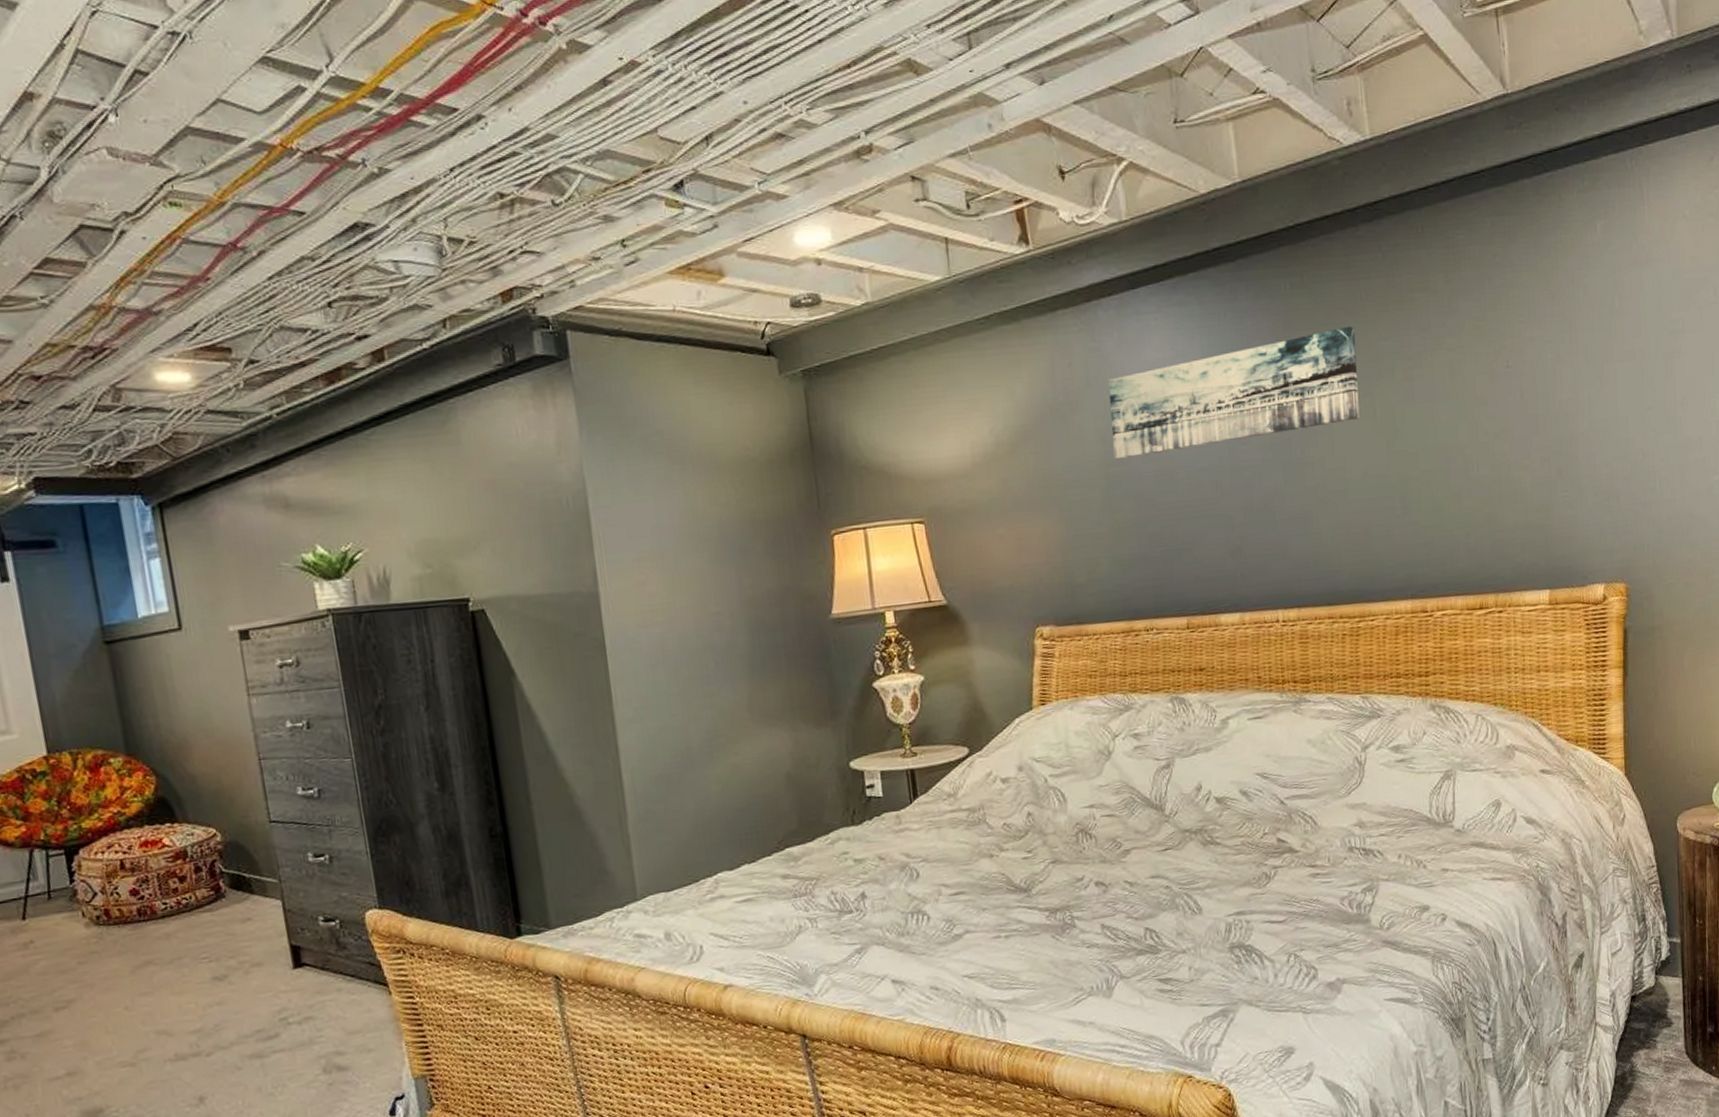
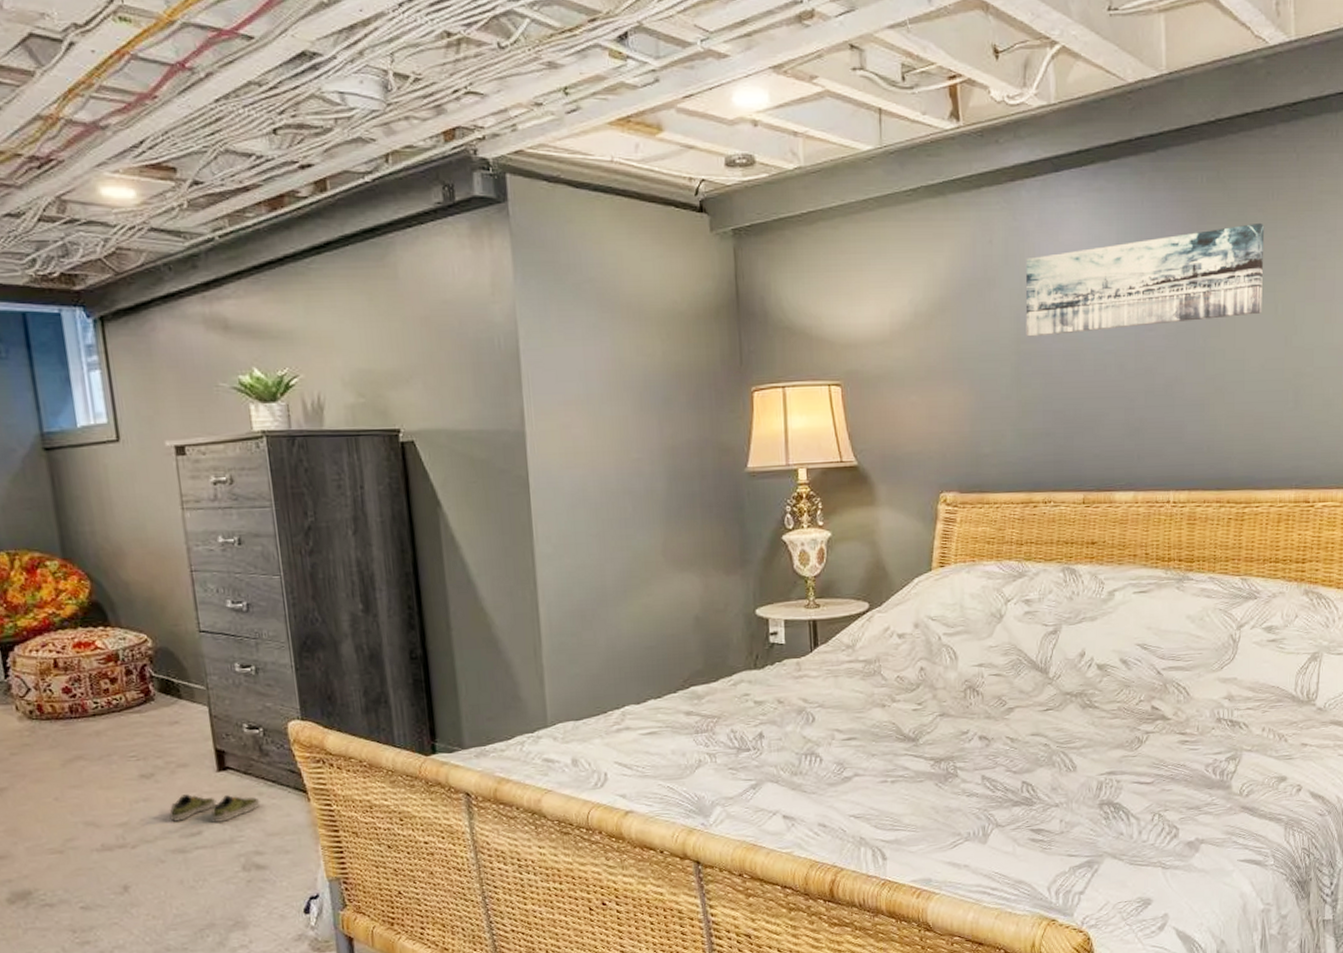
shoe: none [244,993,339,1025] -> present [169,794,260,822]

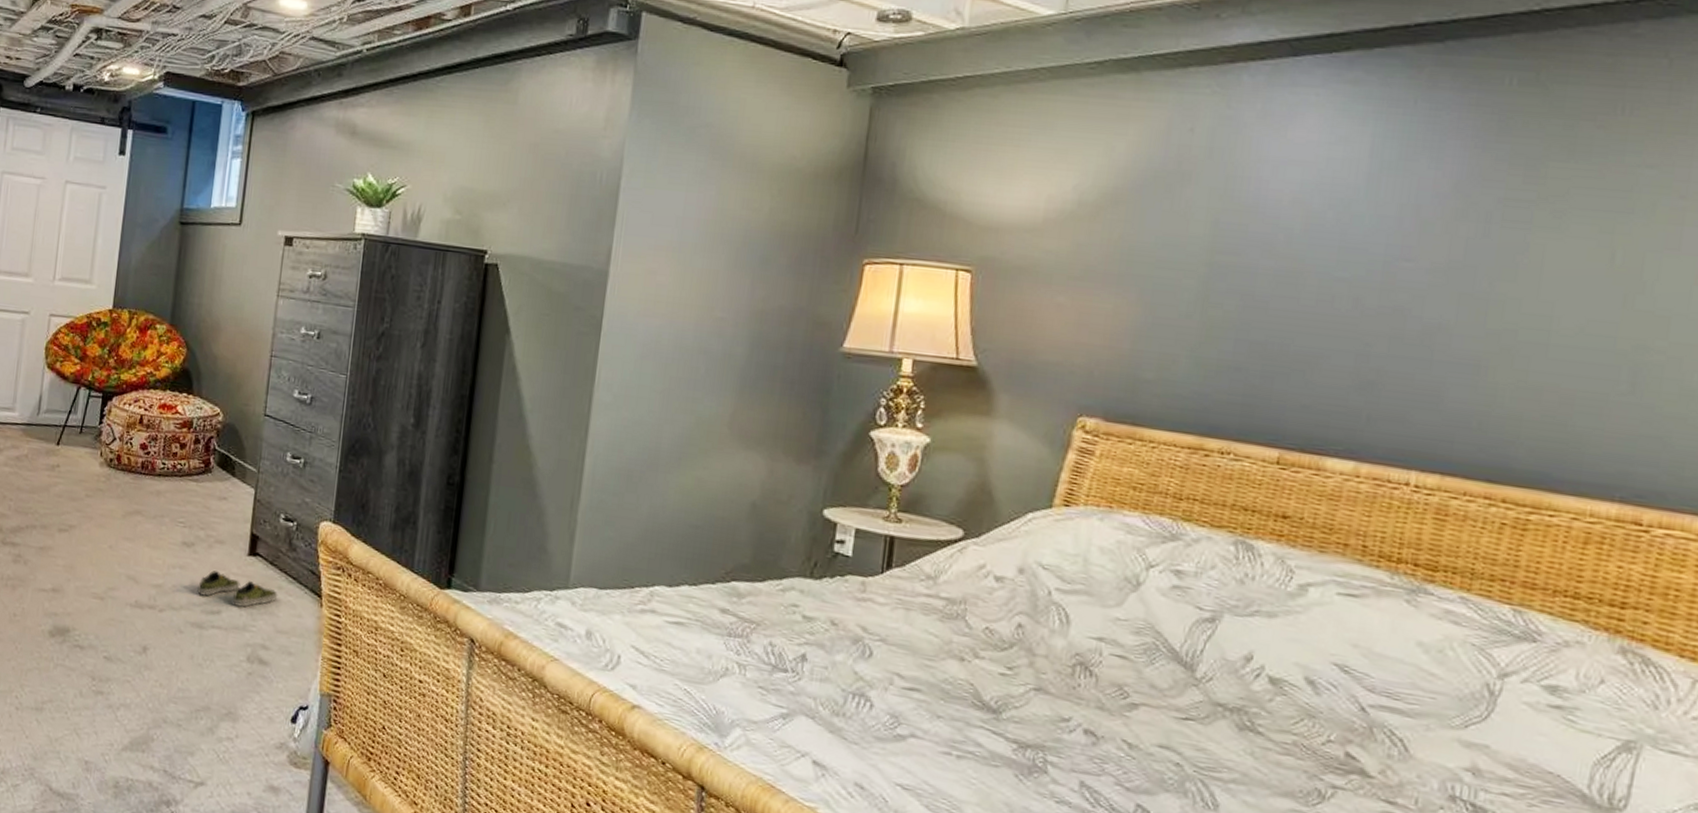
wall art: present [1025,222,1265,337] -> none [1224,142,1606,260]

